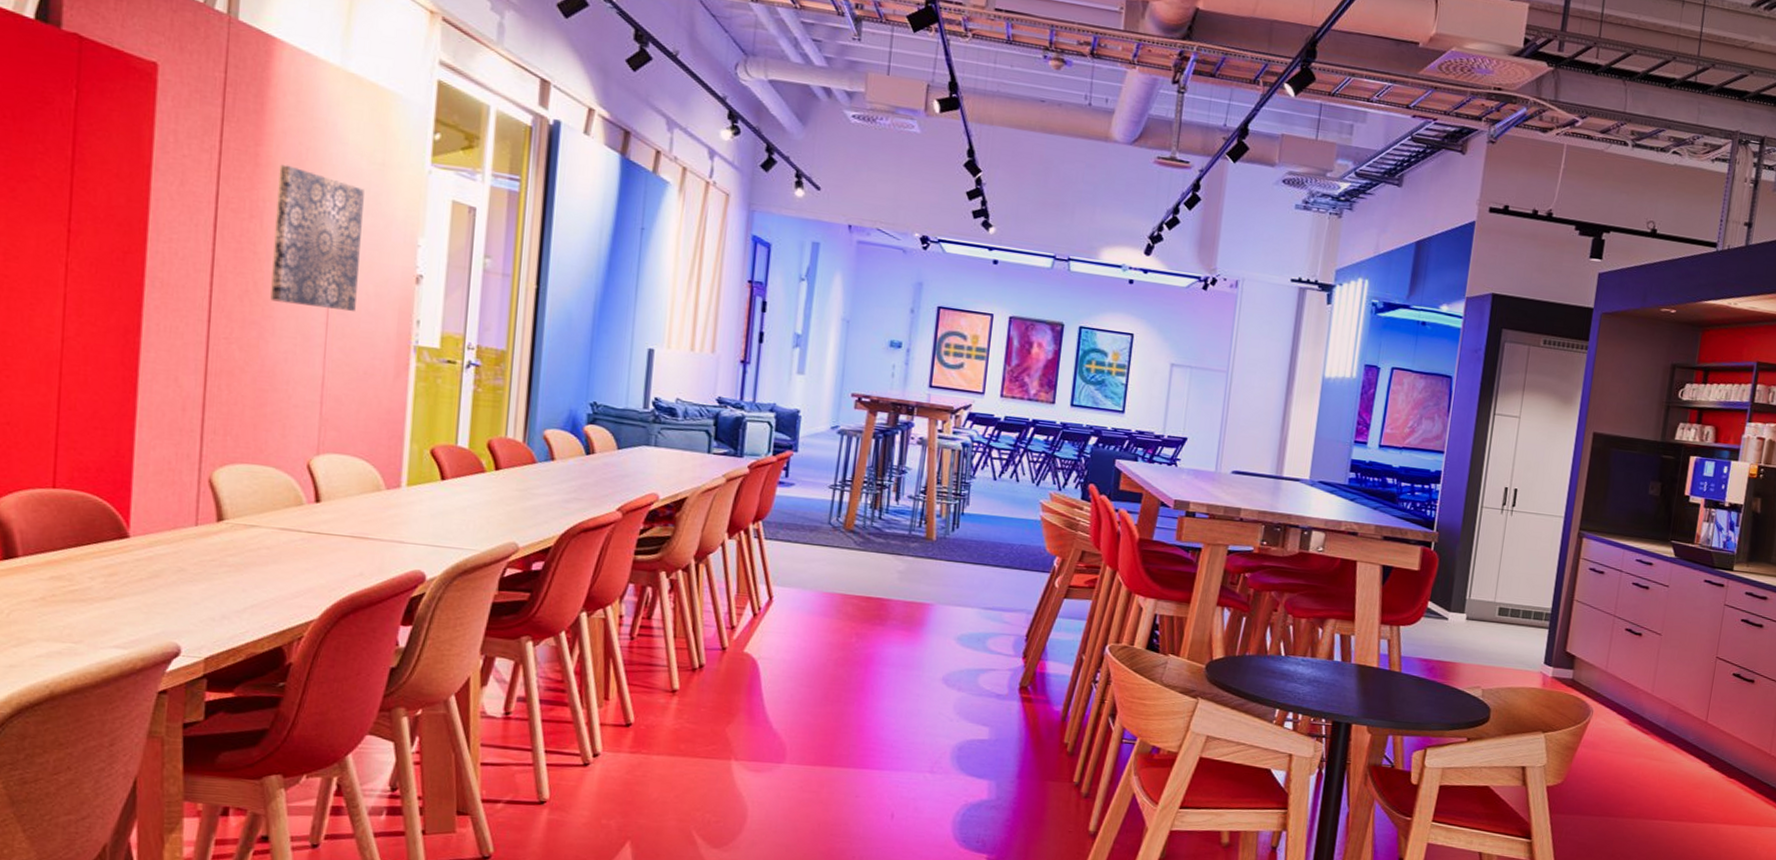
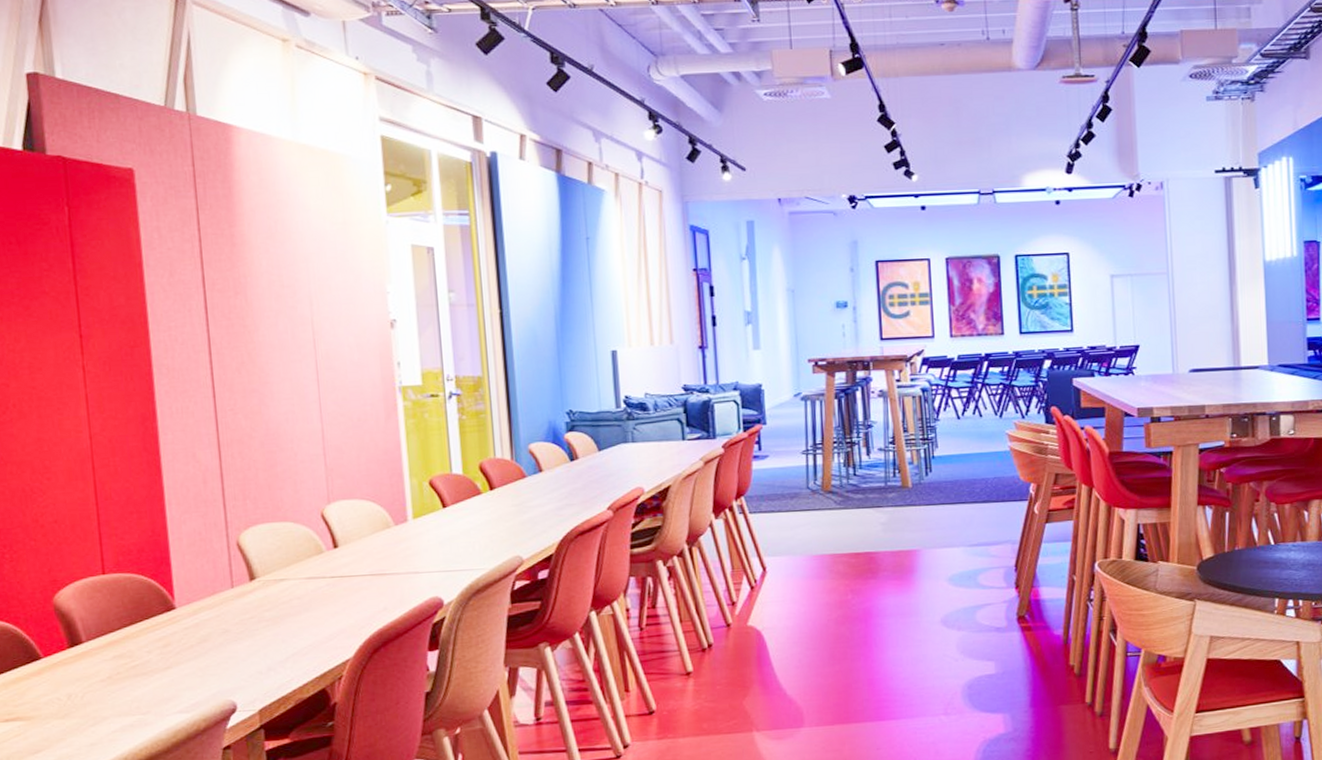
wall art: present [270,164,364,311] -> none [254,240,341,368]

